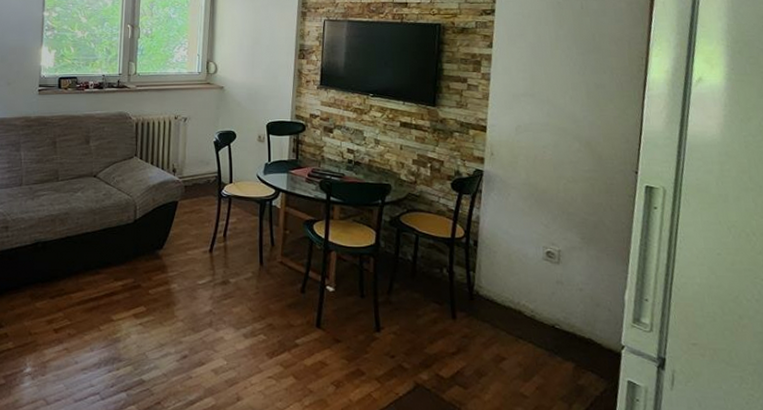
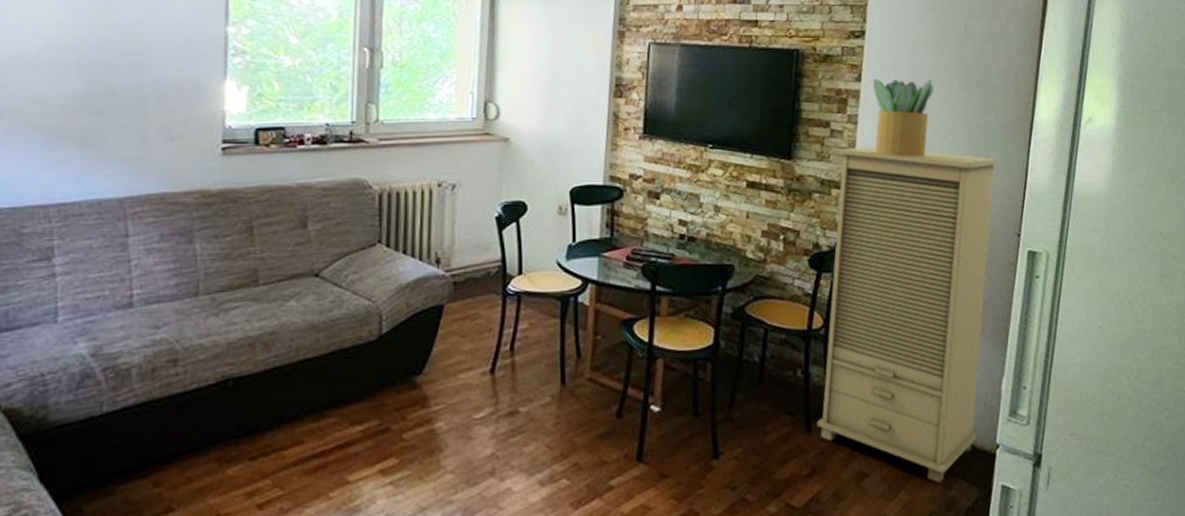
cabinet: none [461,98,615,373] -> present [817,147,998,484]
potted plant: none [502,45,555,107] -> present [872,78,934,157]

